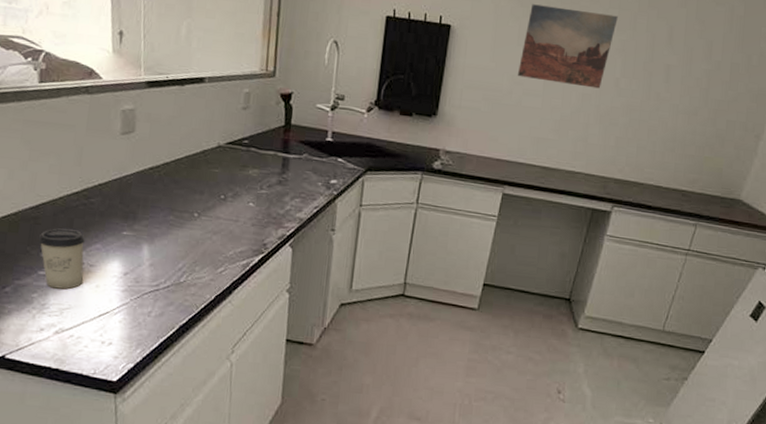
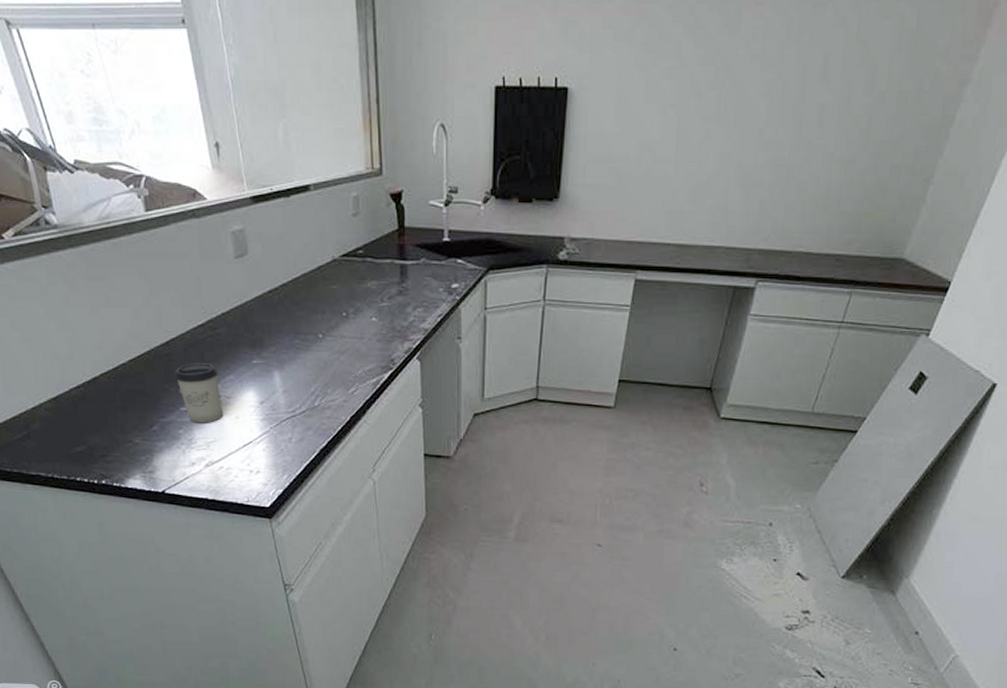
wall art: present [518,4,618,89] -> none [647,48,762,144]

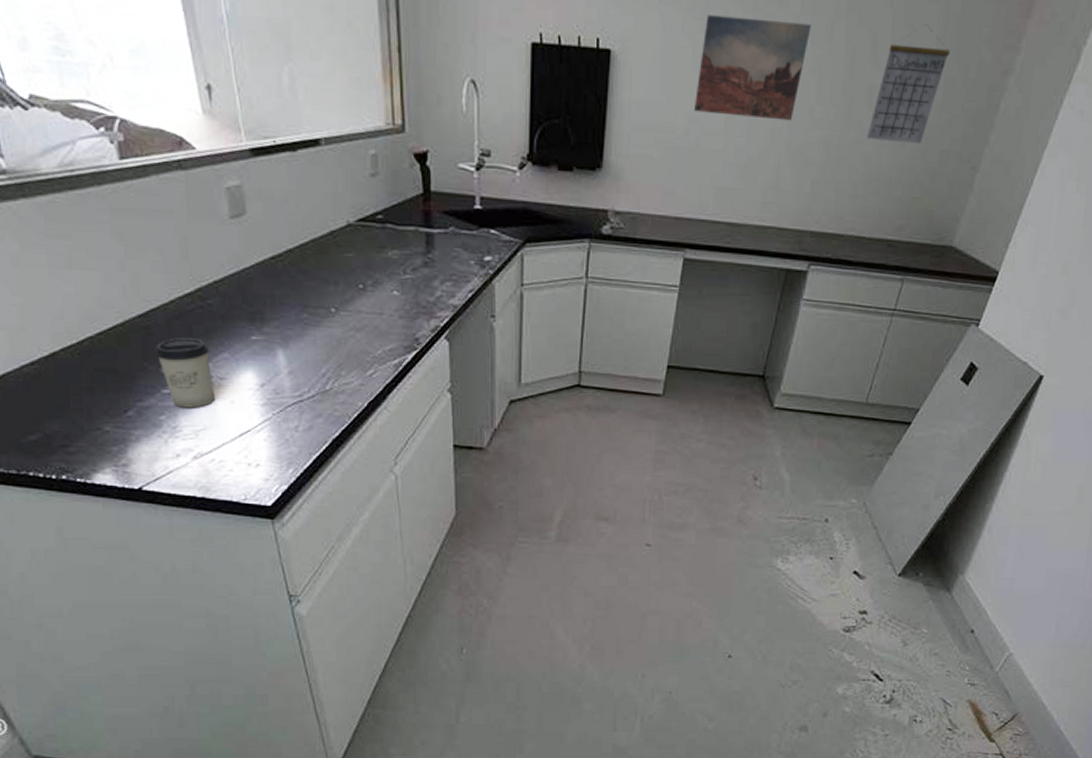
wall art: none [647,48,762,144] -> present [694,15,811,121]
calendar: none [816,41,905,159] -> present [867,24,951,144]

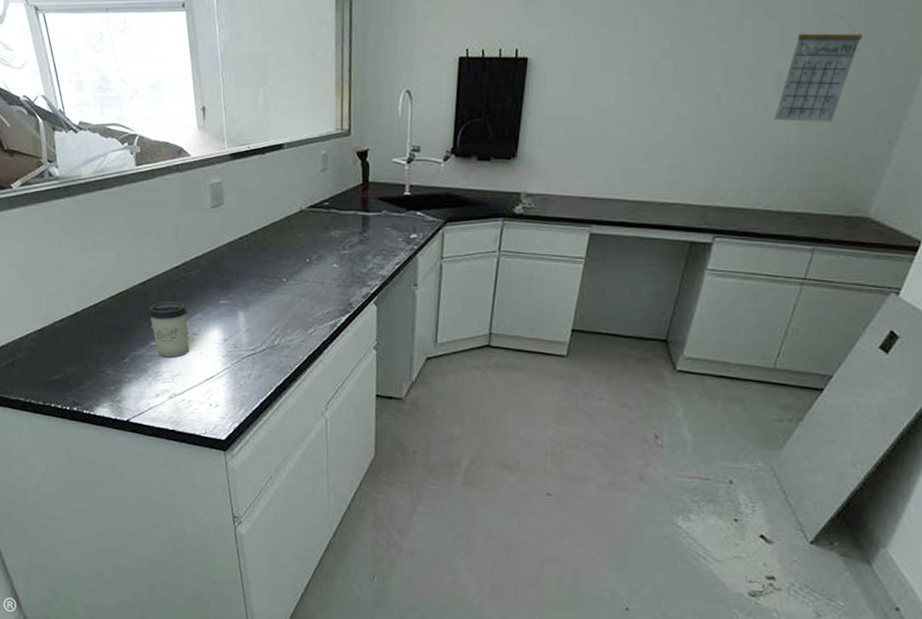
wall art: present [694,15,811,121] -> none [603,21,718,108]

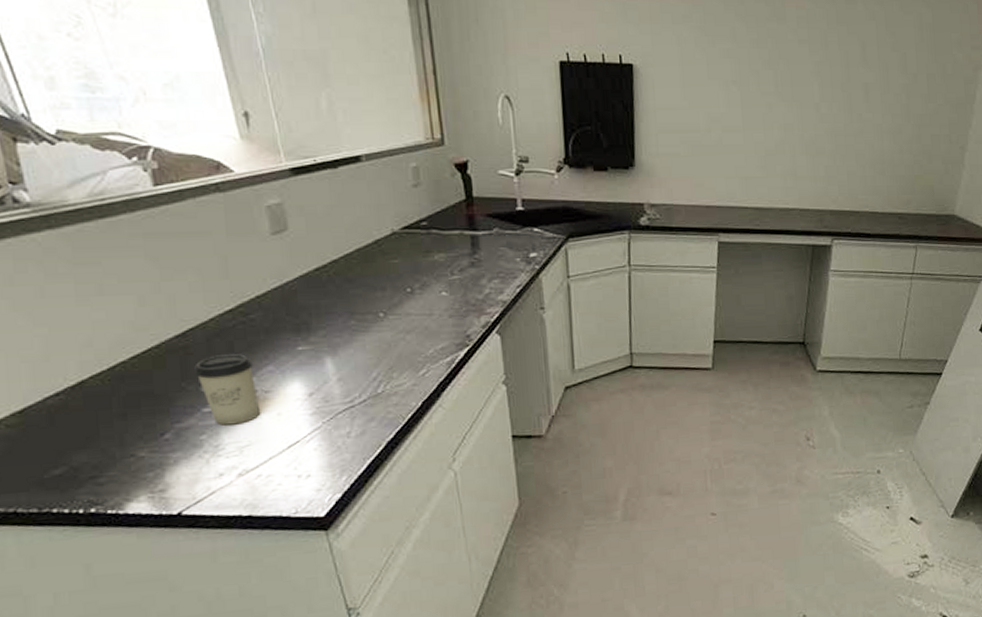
calendar: present [774,13,863,122] -> none [868,32,929,130]

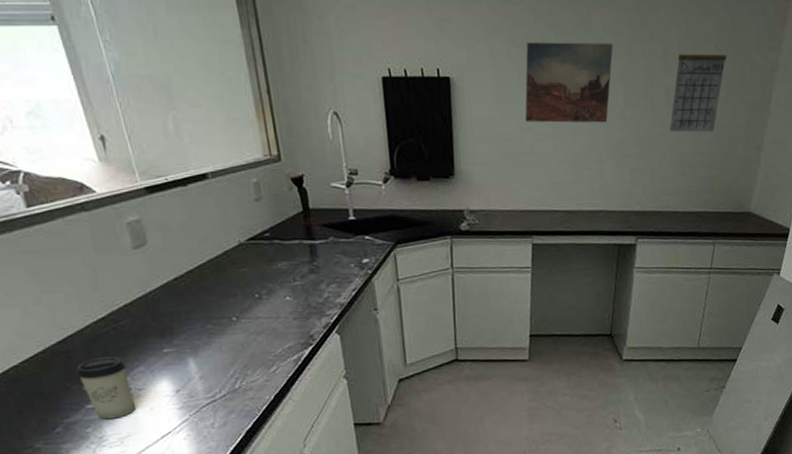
wall art: none [713,32,808,117] -> present [525,42,613,123]
calendar: none [868,32,929,130] -> present [669,36,727,133]

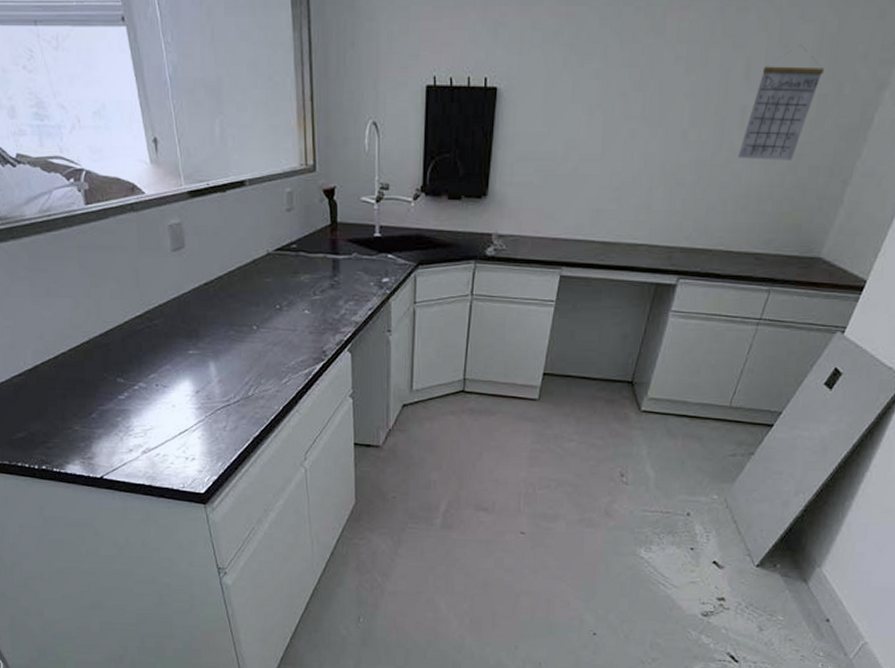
cup: present [76,357,136,420] -> none [113,353,160,411]
wall art: present [525,42,613,123] -> none [573,49,686,145]

